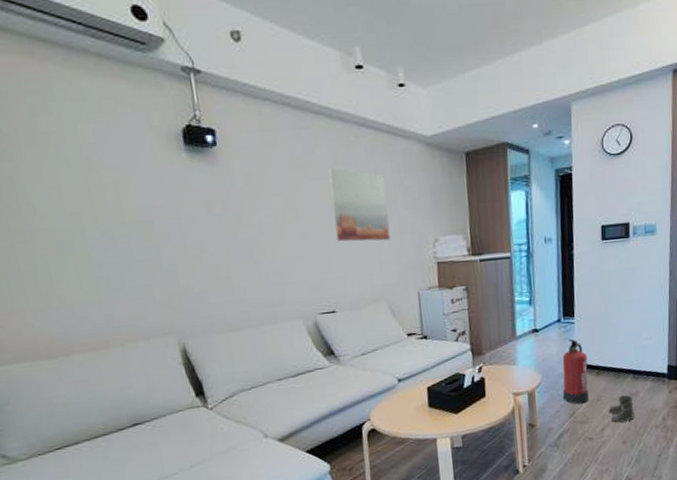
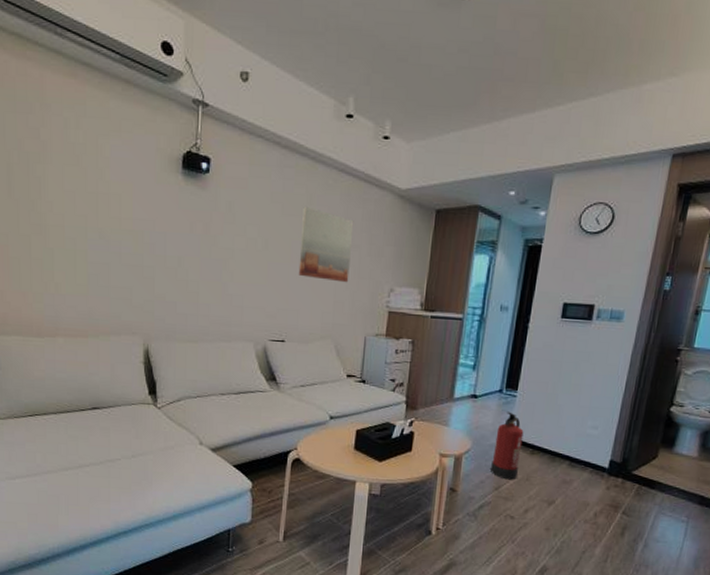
boots: present [609,395,634,423] -> none [537,480,565,510]

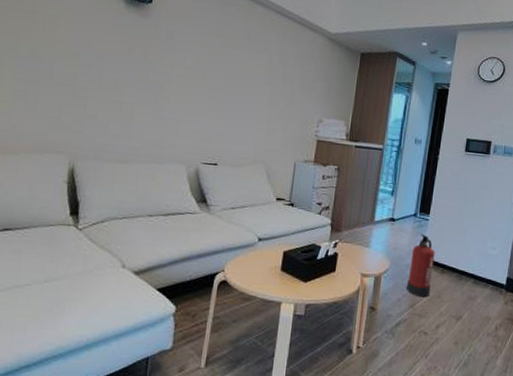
wall art: present [298,207,354,283] -> none [234,41,288,112]

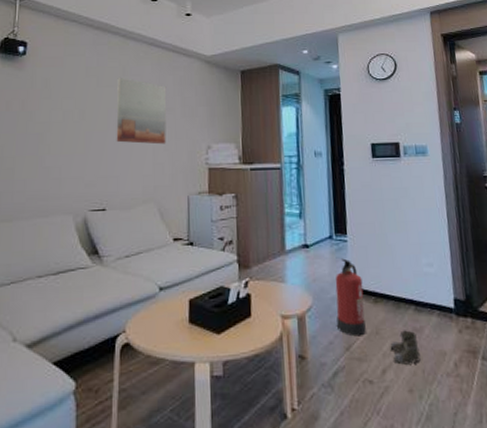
wall art: none [234,41,288,112] -> present [116,78,167,145]
boots: none [446,297,470,325] -> present [390,330,421,365]

